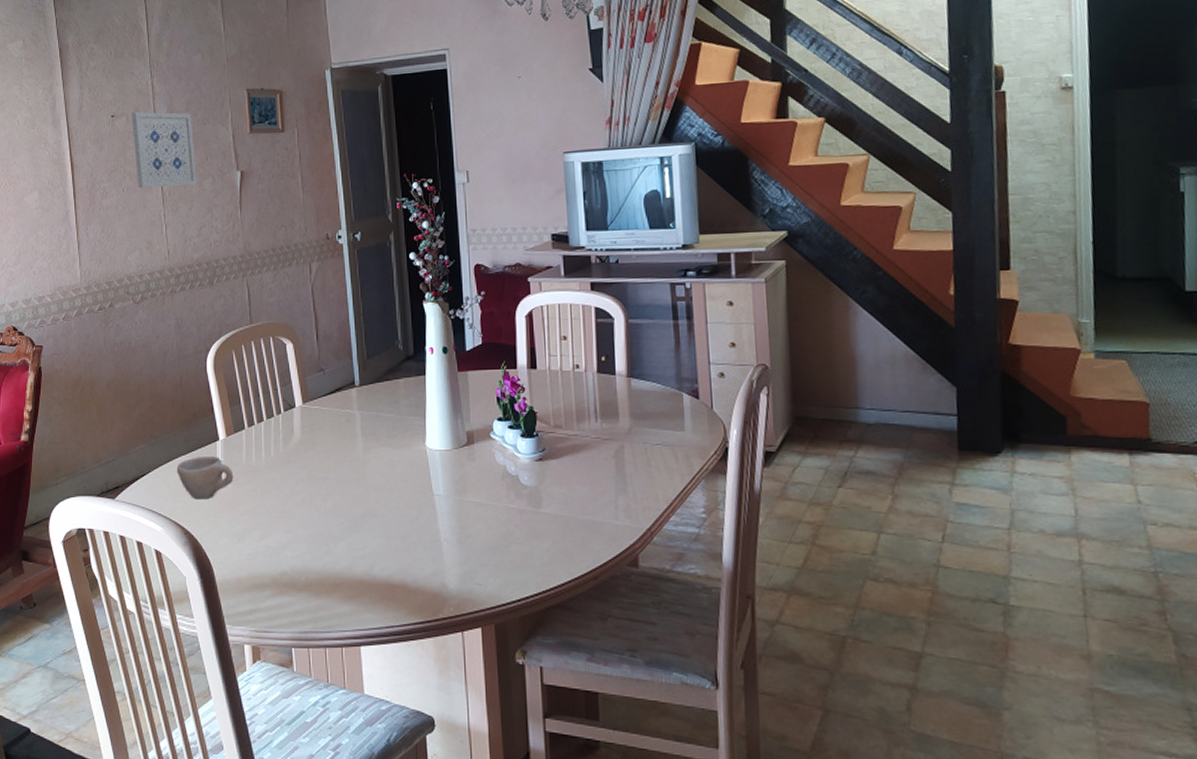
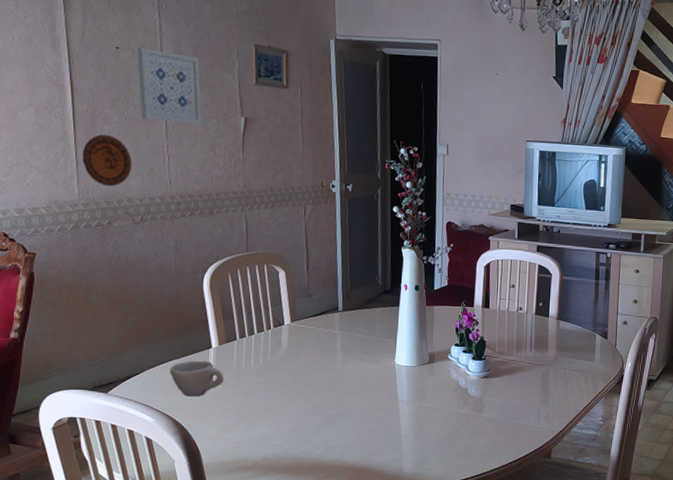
decorative plate: none [83,210,131,266] -> present [82,135,132,187]

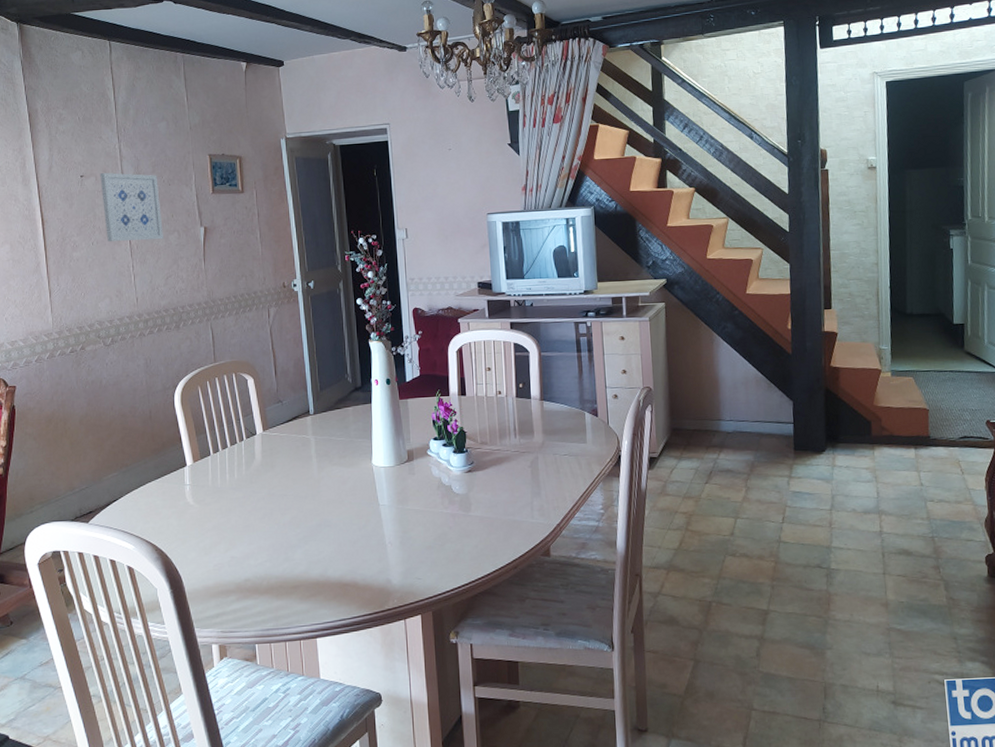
decorative plate: present [82,135,132,187] -> none [54,262,101,312]
cup: present [169,360,224,397] -> none [147,480,201,520]

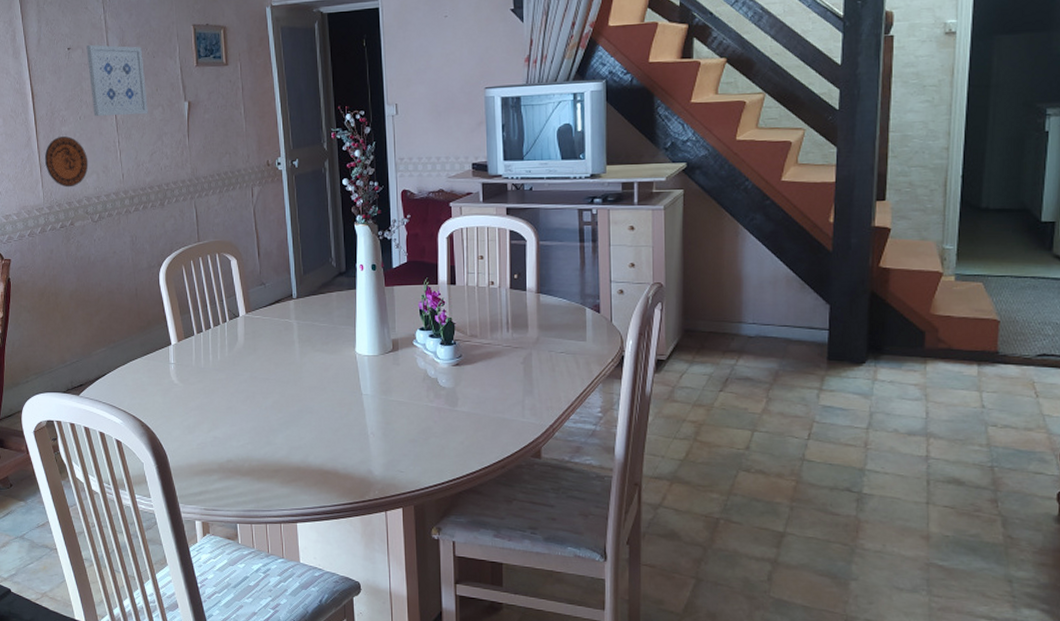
decorative plate: none [54,262,101,312] -> present [44,136,89,188]

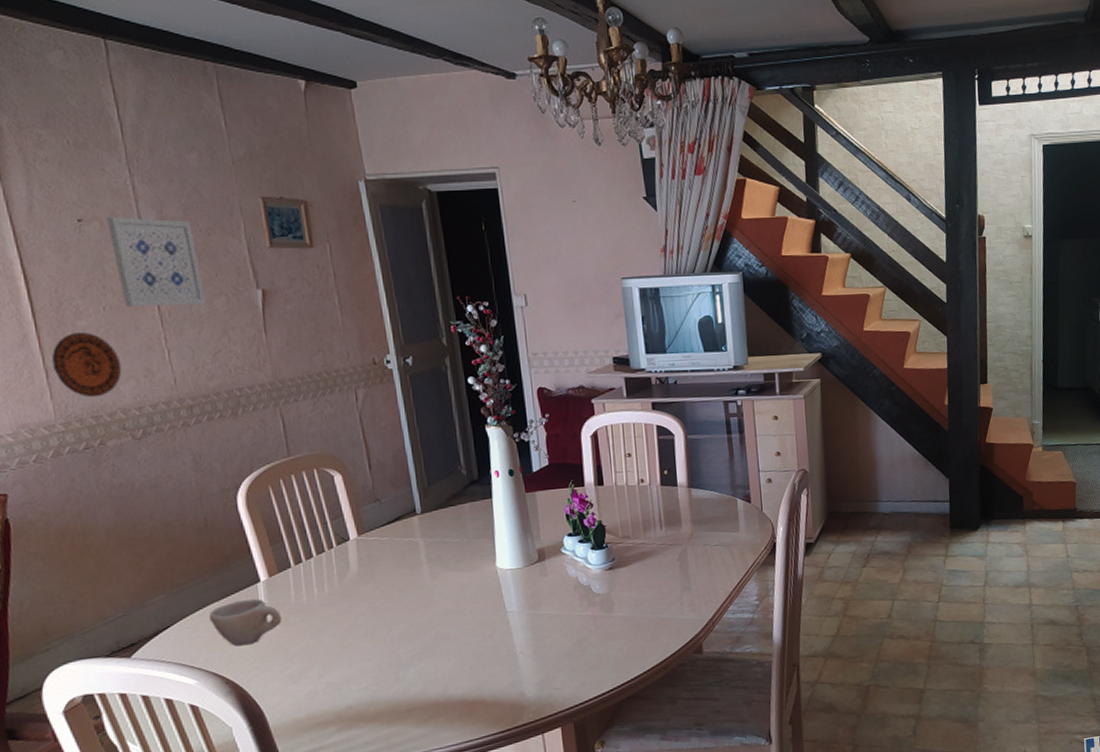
cup: none [133,358,185,397] -> present [209,598,282,646]

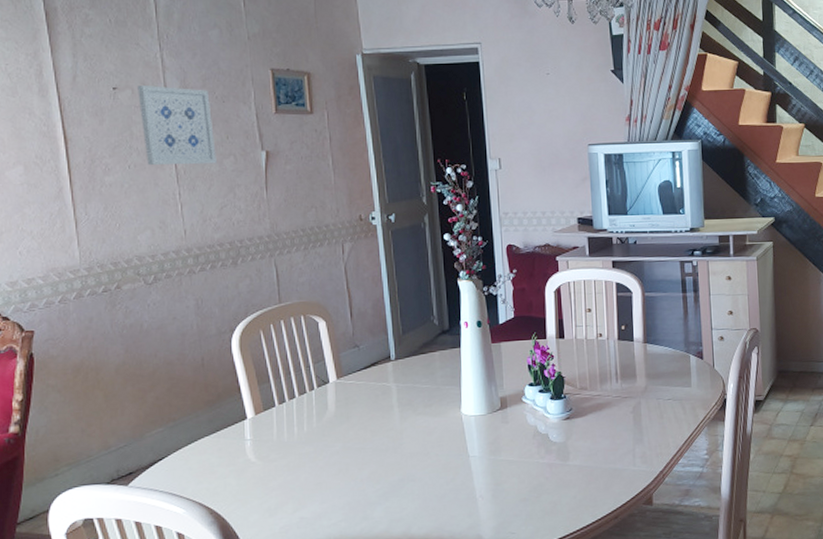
decorative plate: present [51,332,122,398] -> none [81,187,140,246]
cup: present [209,598,282,646] -> none [199,434,264,479]

